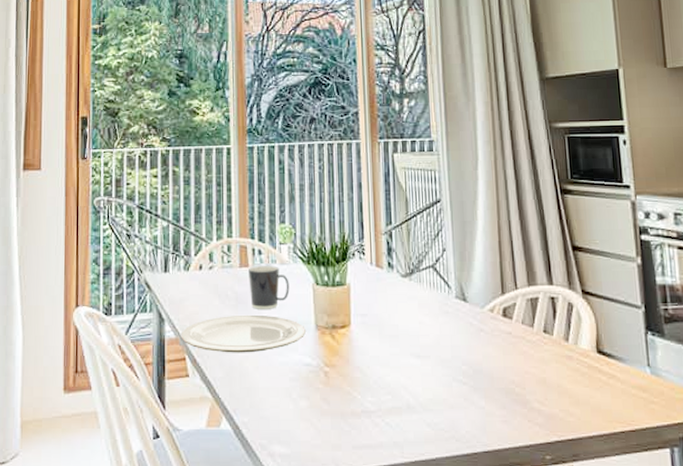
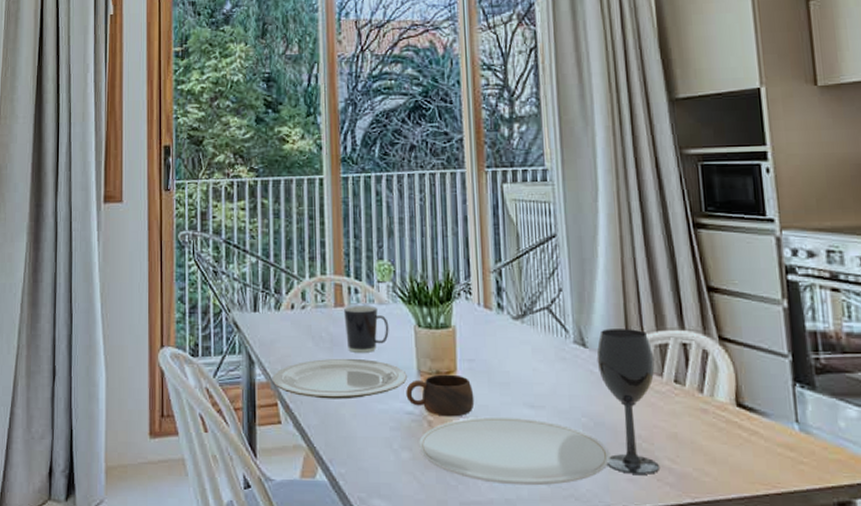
cup: none [304,328,367,367] -> present [406,374,475,417]
plate: none [316,367,487,429] -> present [419,417,611,486]
wine glass: none [475,284,531,416] -> present [596,329,661,474]

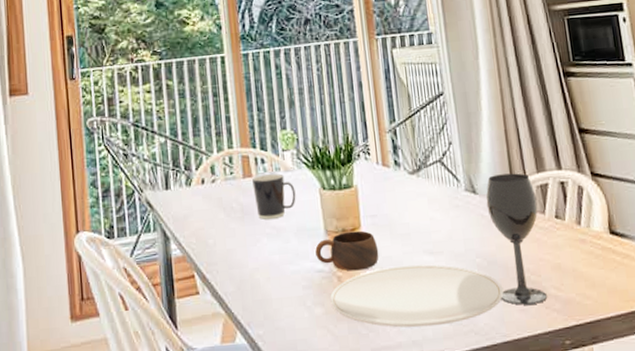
plate: present [272,358,407,399] -> none [187,224,316,267]

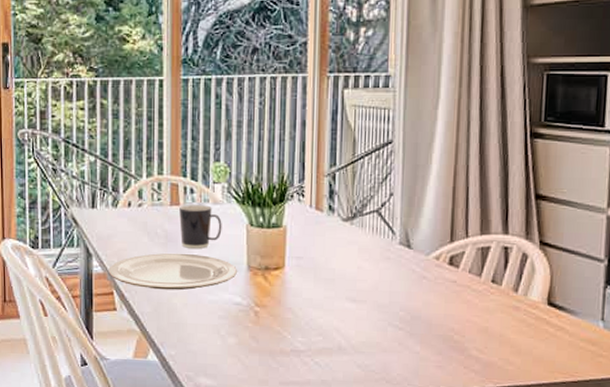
plate: none [187,224,316,267] -> present [108,253,237,290]
cup: present [315,230,379,271] -> none [235,270,300,308]
plate: present [330,264,504,328] -> none [245,309,423,370]
wine glass: present [486,173,548,305] -> none [418,232,475,362]

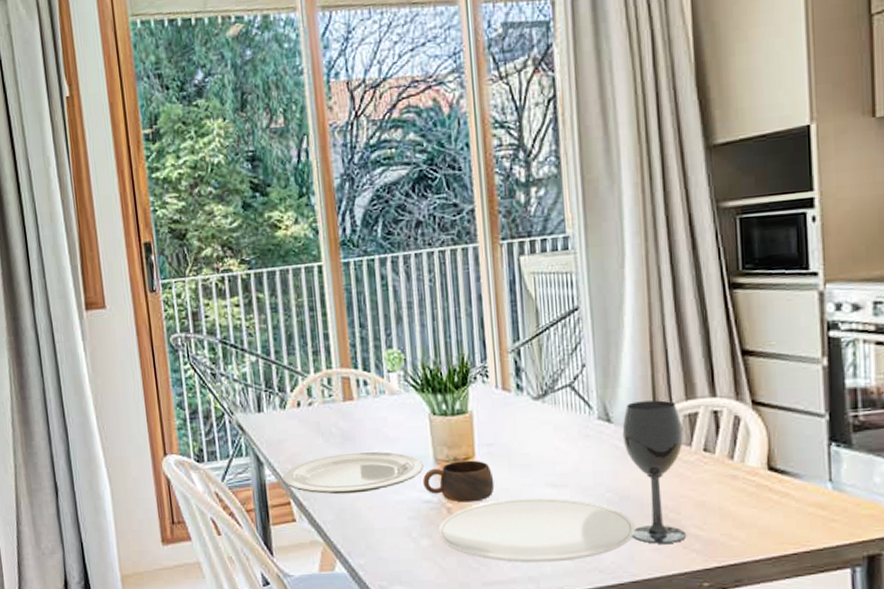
mug: present [178,205,222,248] -> none [352,397,403,446]
cup: none [235,270,300,308] -> present [423,460,495,503]
plate: none [245,309,423,370] -> present [438,498,636,563]
wine glass: none [418,232,475,362] -> present [622,400,687,544]

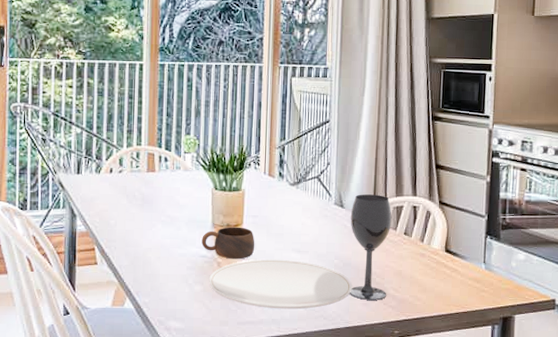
plate: present [283,451,423,495] -> none [91,213,203,246]

